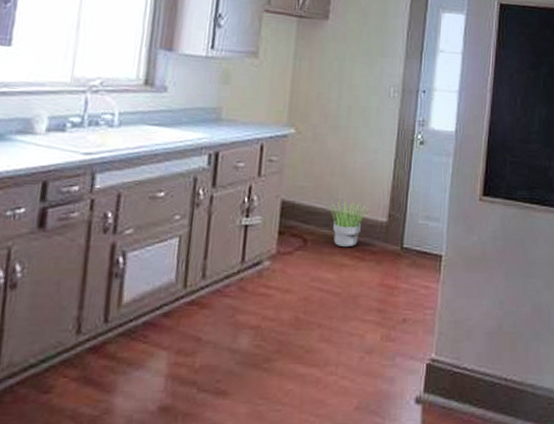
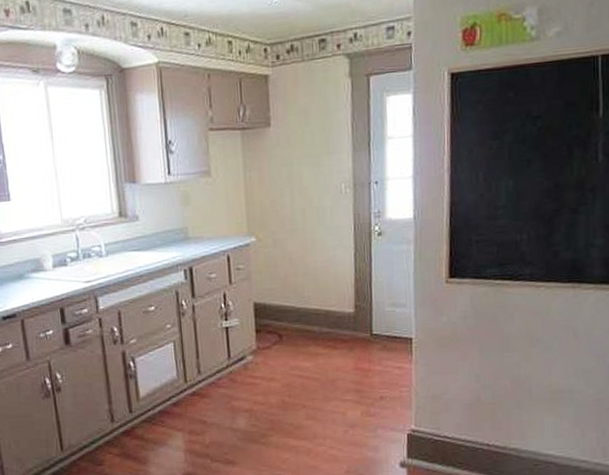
potted plant: present [328,201,369,248] -> none [296,297,335,339]

